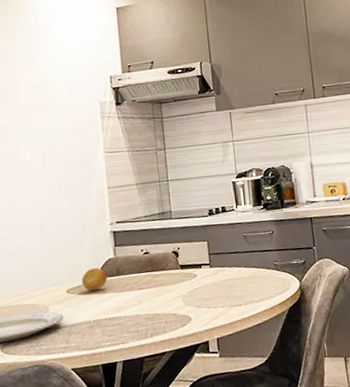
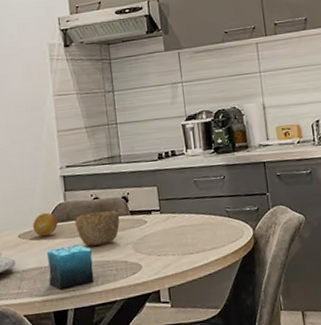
candle: none [96,298,144,344] -> present [47,244,94,291]
bowl: none [125,265,170,300] -> present [75,210,120,246]

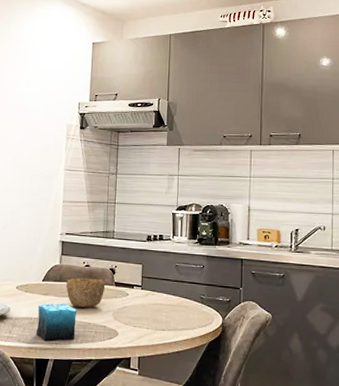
fruit: present [33,213,58,237] -> none [30,271,51,292]

